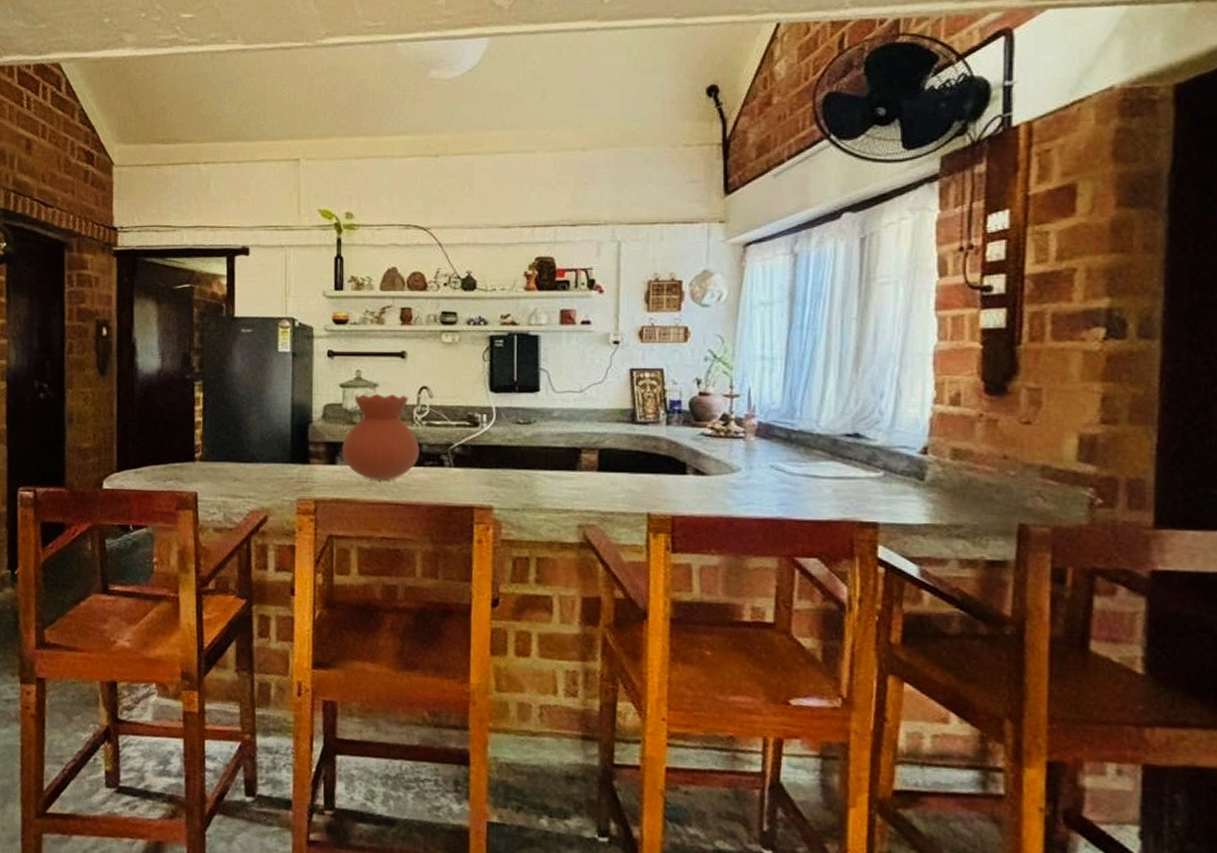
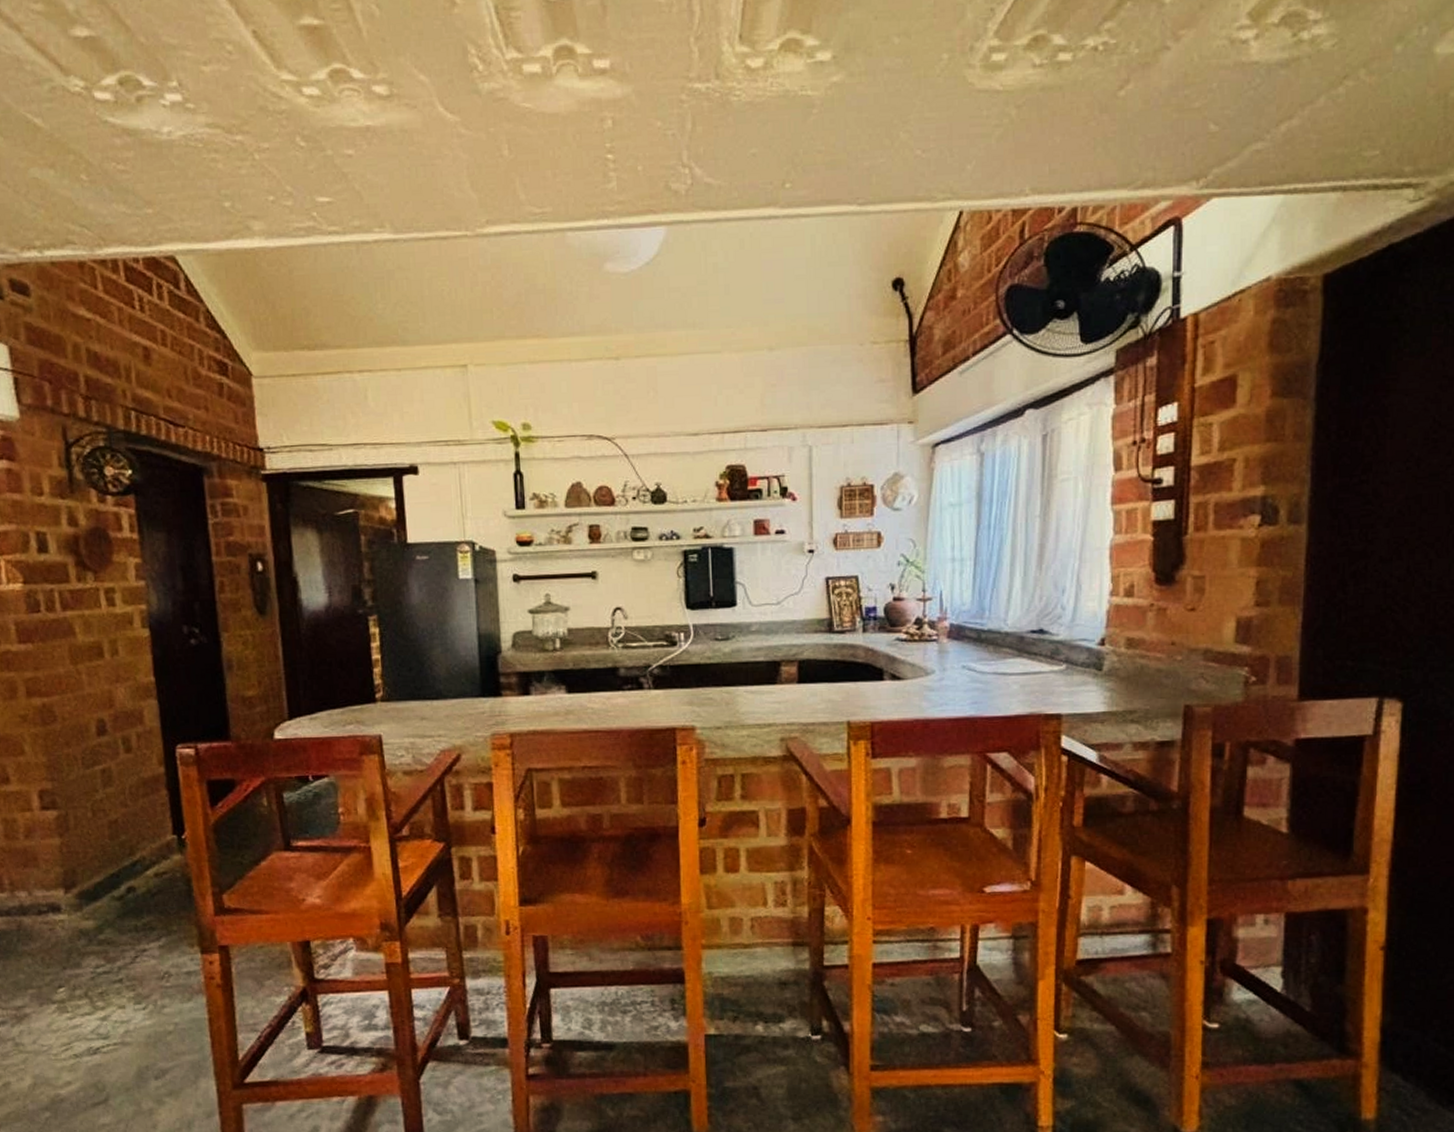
money bag: present [342,394,420,480] -> none [535,617,617,708]

